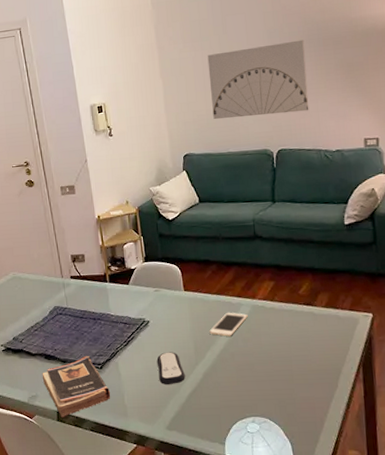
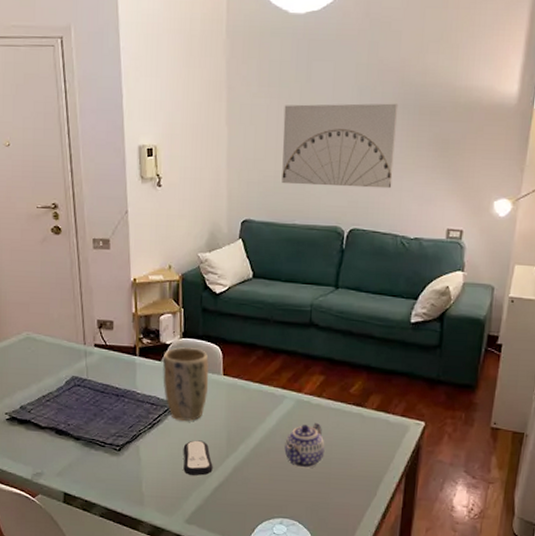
book: present [42,355,111,417] -> none [50,434,127,500]
plant pot: none [130,269,173,336] -> present [163,346,210,421]
cell phone: present [209,312,248,337] -> none [246,404,291,431]
teapot: none [246,325,284,368] -> present [284,423,325,468]

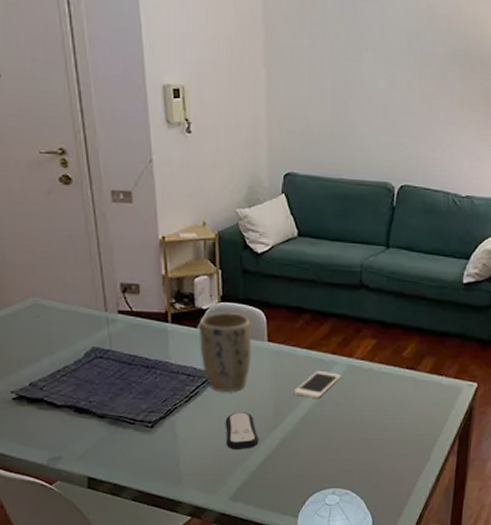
cell phone: none [246,404,291,431] -> present [294,370,341,398]
wall art: present [282,103,399,189] -> none [327,47,449,144]
teapot: present [284,423,325,468] -> none [335,389,378,436]

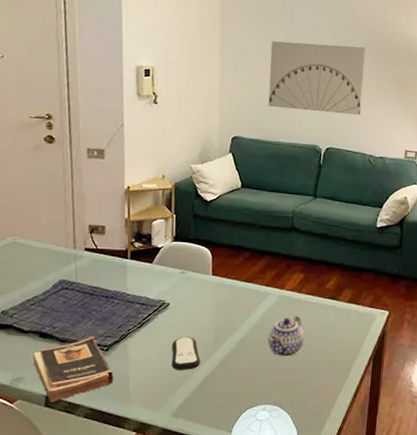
book: none [69,411,162,484] -> present [32,336,114,403]
plant pot: present [200,311,252,392] -> none [153,249,199,319]
cell phone: present [294,370,341,398] -> none [232,300,274,325]
wall art: none [327,47,449,144] -> present [268,41,366,116]
teapot: none [335,389,378,436] -> present [268,316,304,357]

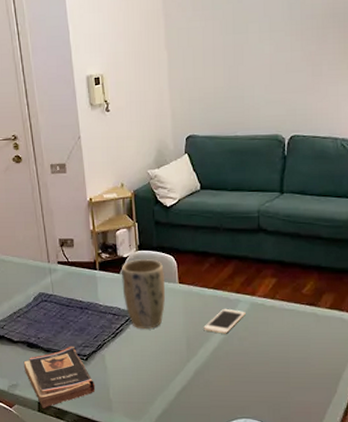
plant pot: none [153,249,199,319] -> present [122,258,166,328]
remote control: present [171,337,201,370] -> none [146,347,175,380]
cell phone: none [232,300,274,325] -> present [203,308,246,334]
wall art: present [268,41,366,116] -> none [219,13,329,99]
teapot: present [268,316,304,357] -> none [242,324,282,369]

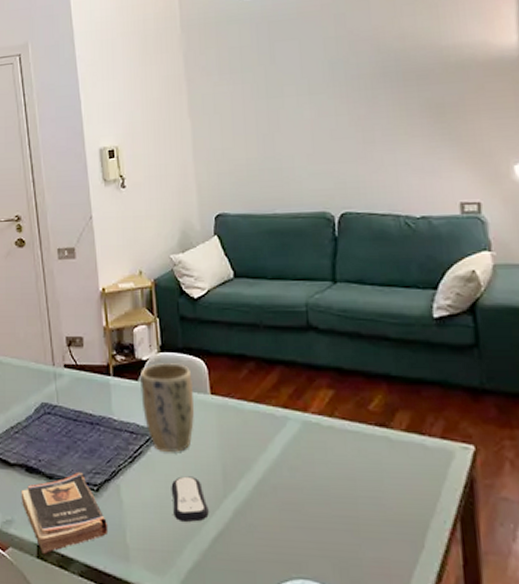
remote control: none [146,347,175,380] -> present [171,476,209,522]
cell phone: present [203,308,246,334] -> none [243,427,297,462]

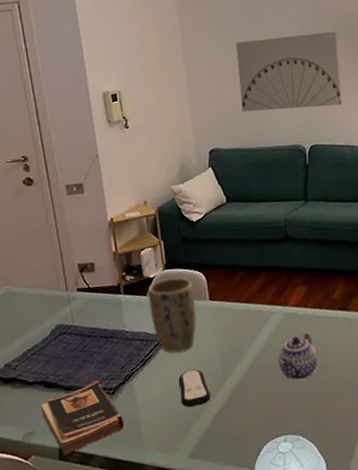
wall art: none [249,72,384,172] -> present [235,31,342,112]
teapot: none [294,450,347,511] -> present [278,333,318,381]

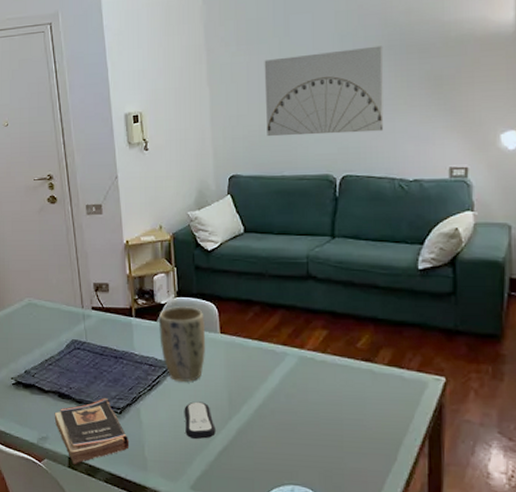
teapot: present [278,333,318,381] -> none [290,381,334,430]

